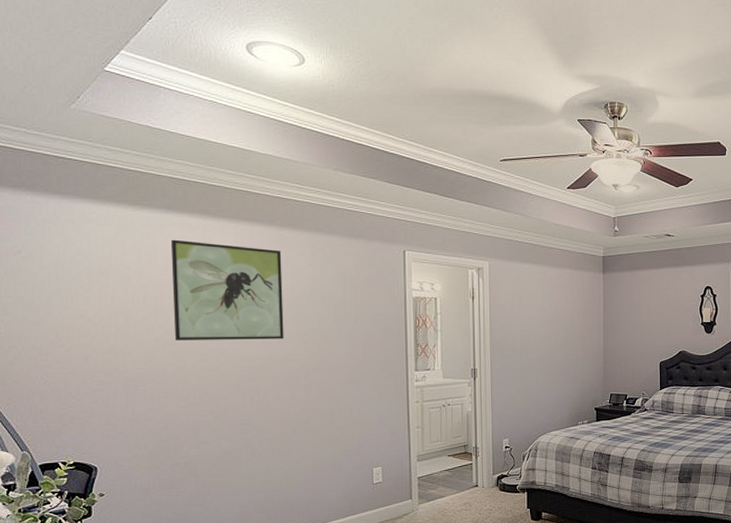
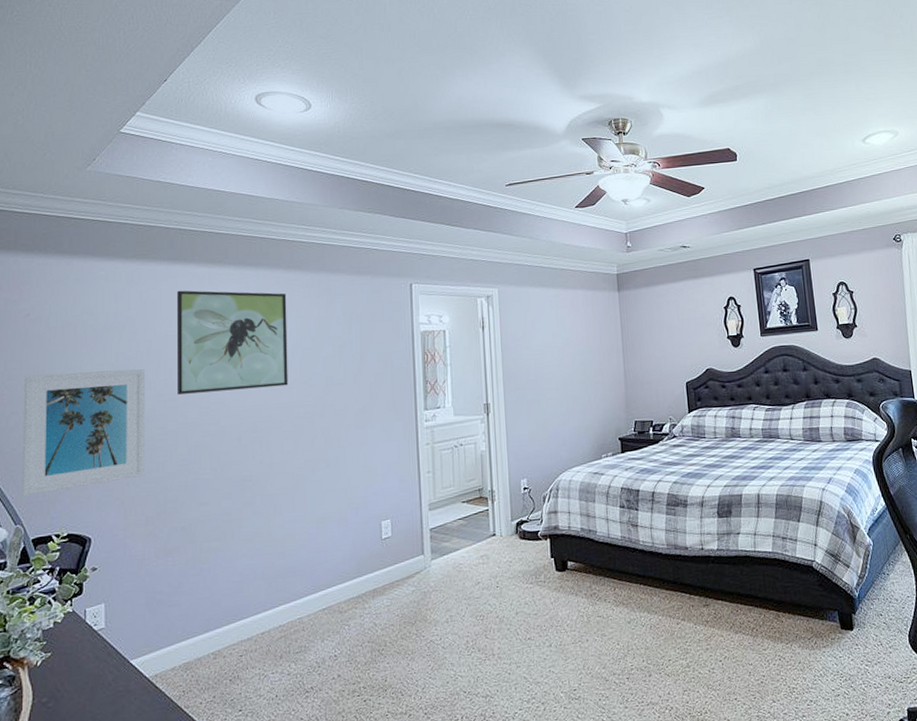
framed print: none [20,312,147,426] -> present [22,369,146,497]

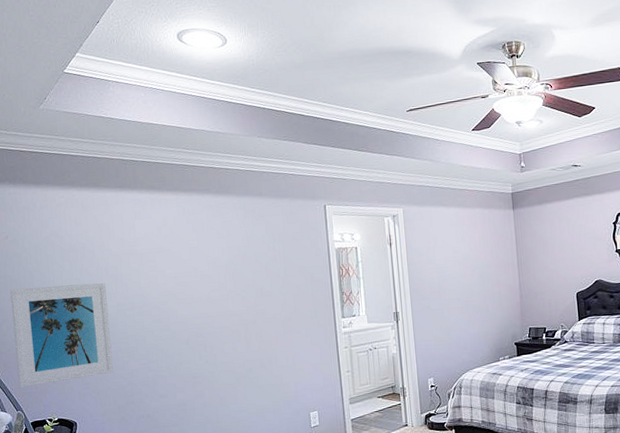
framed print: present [176,290,288,395] -> none [125,214,225,305]

